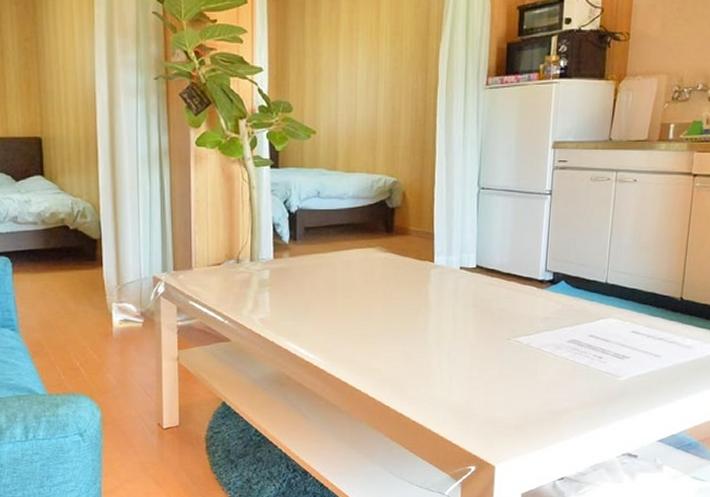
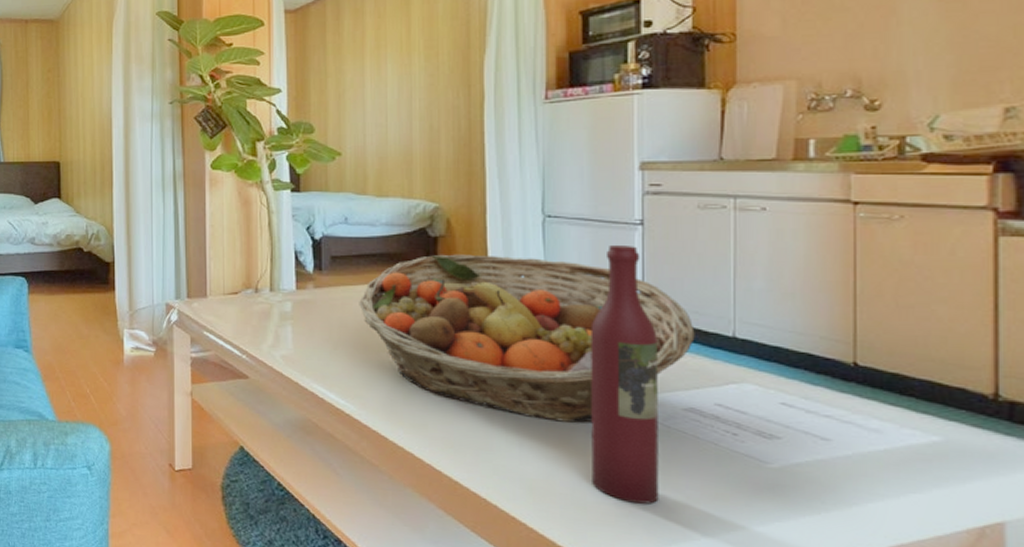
fruit basket: none [327,223,581,358] -> present [359,254,695,423]
wine bottle: none [500,211,555,416] -> present [590,244,659,504]

